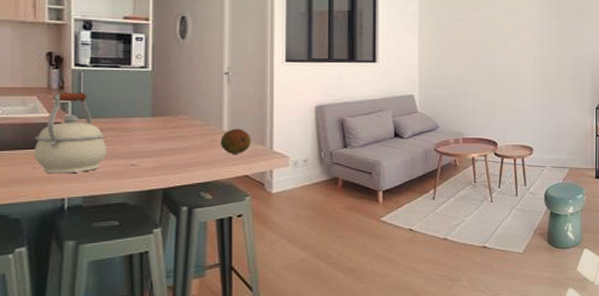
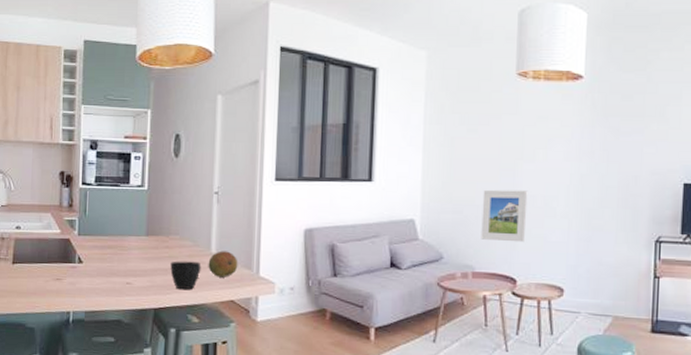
kettle: present [34,92,107,173] -> none [47,209,107,288]
cup: none [180,140,213,168] -> present [170,261,201,290]
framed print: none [469,69,504,112] -> present [481,189,528,243]

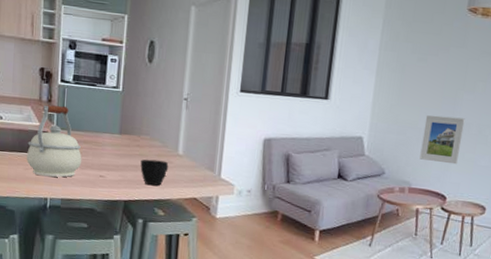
kettle: none [47,209,107,288] -> present [27,104,82,178]
fruit: present [208,251,238,278] -> none [175,152,203,177]

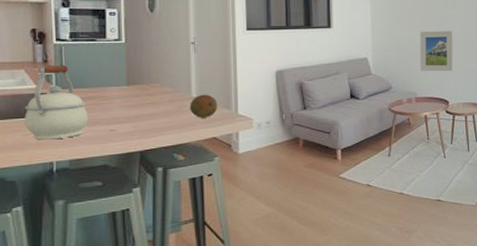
cup: present [140,159,169,186] -> none [153,105,184,132]
fruit: none [175,152,203,177] -> present [190,94,218,118]

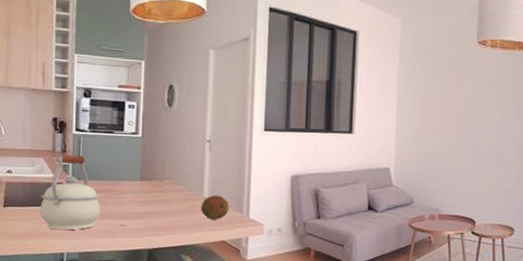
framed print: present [419,31,454,72] -> none [446,142,486,189]

